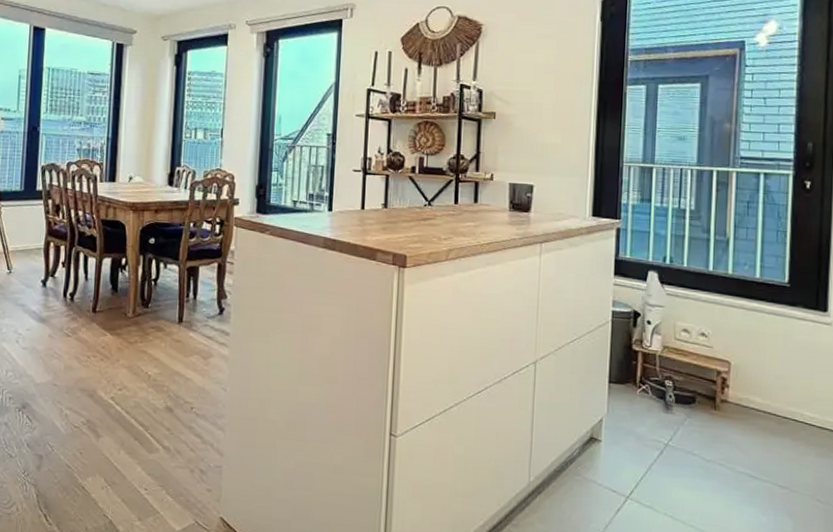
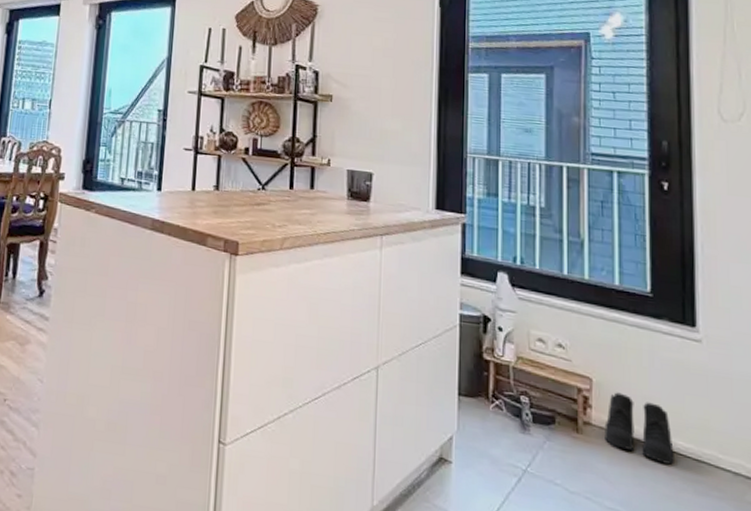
boots: none [739,373,801,433] -> present [604,392,674,465]

